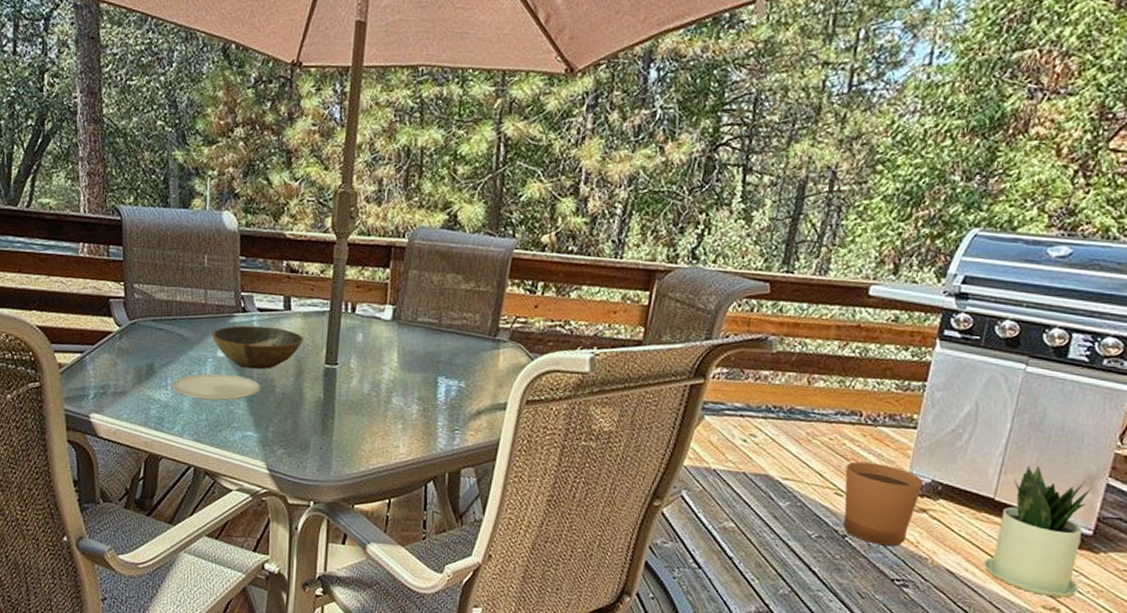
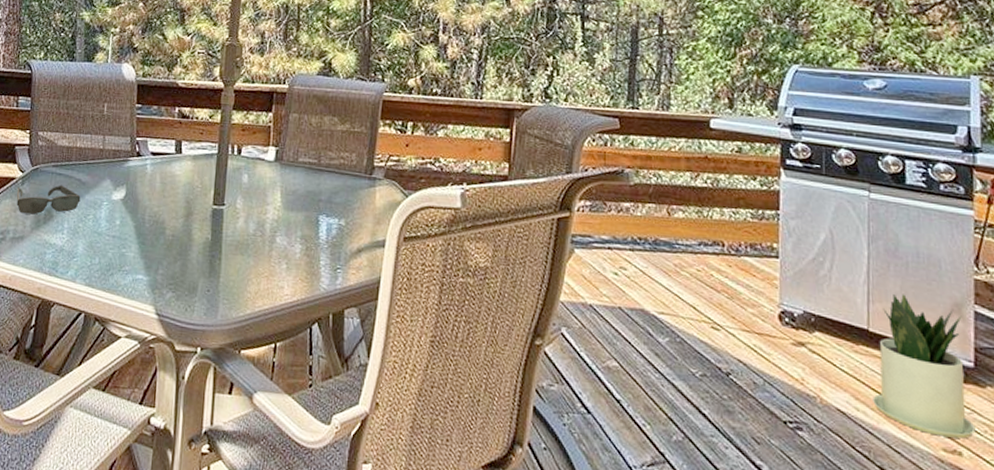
sunglasses: none [114,340,184,370] -> present [16,185,81,215]
plate: present [172,373,261,401] -> none [68,216,152,244]
bowl: present [212,325,303,370] -> none [108,169,193,212]
planter: present [843,461,924,547] -> none [717,293,796,385]

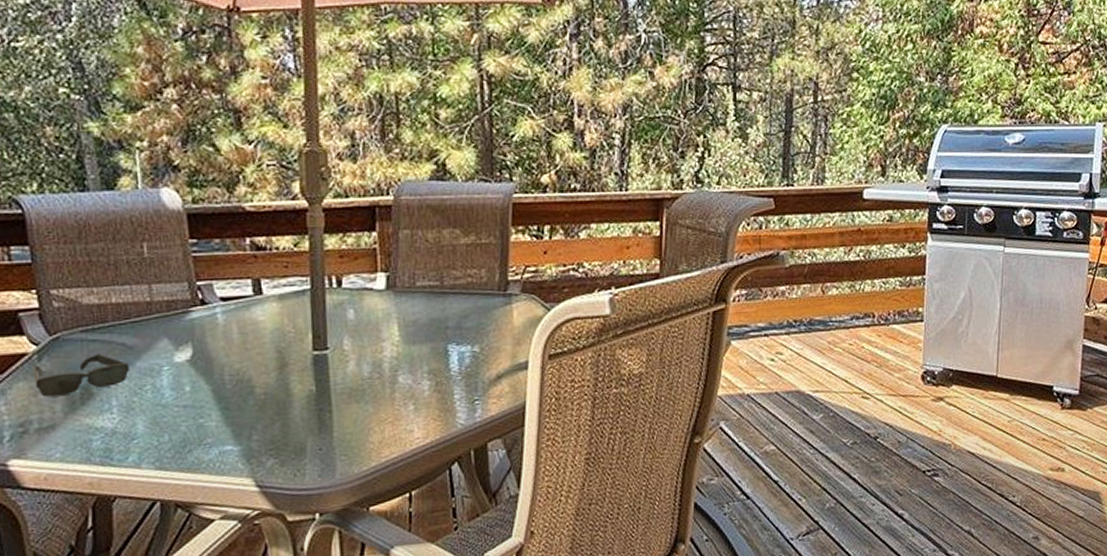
planter: present [873,294,976,439] -> none [997,339,1076,459]

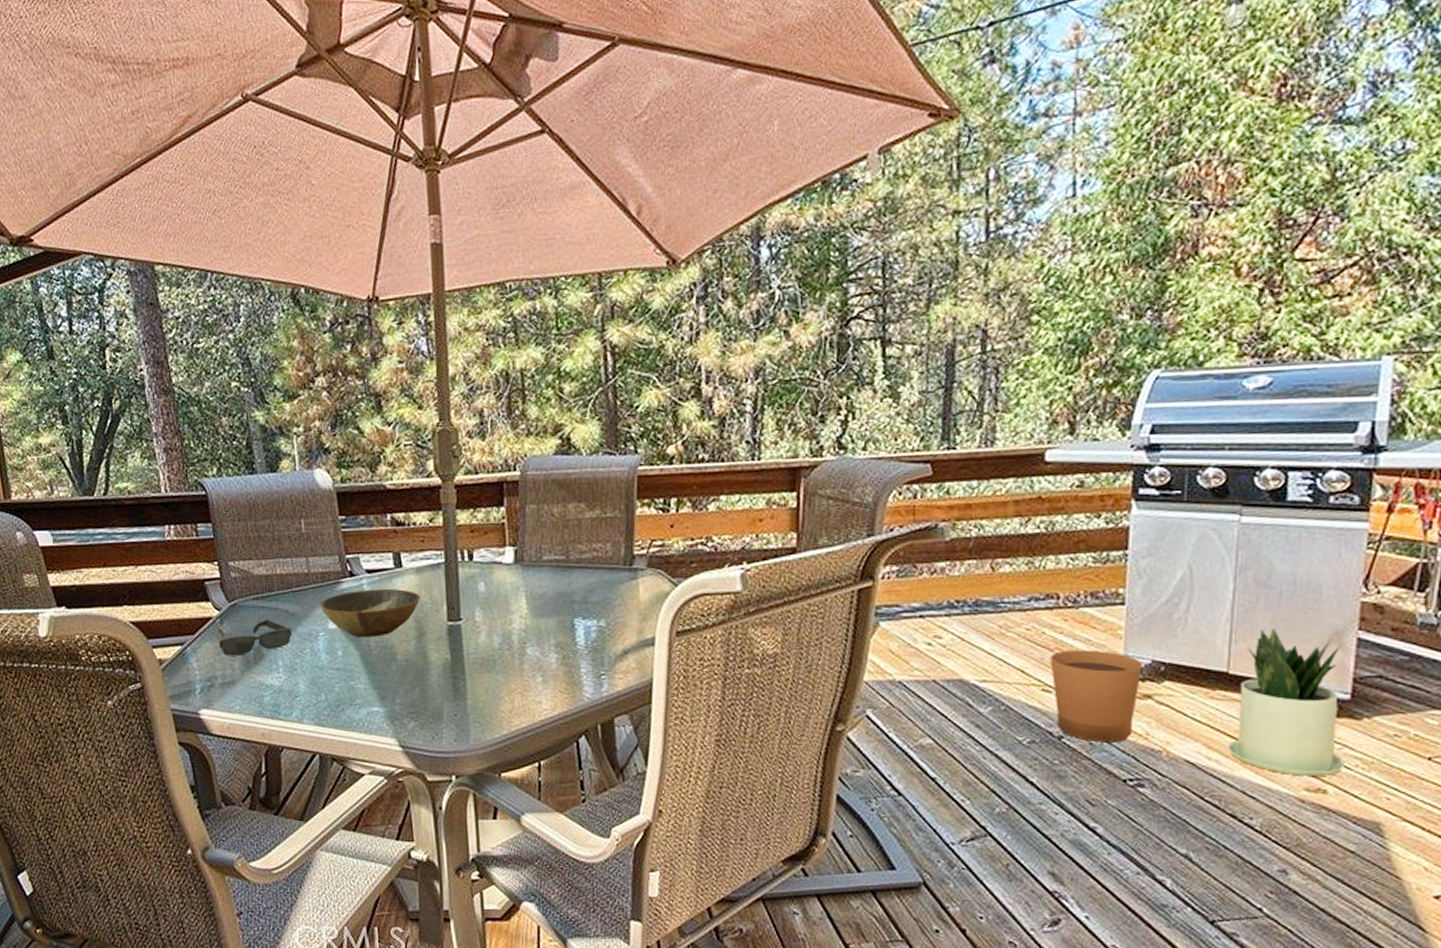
bowl: none [164,317,282,371] -> present [319,588,420,638]
planter: none [868,360,937,441] -> present [1050,650,1143,743]
planter: none [997,339,1076,459] -> present [1228,628,1345,776]

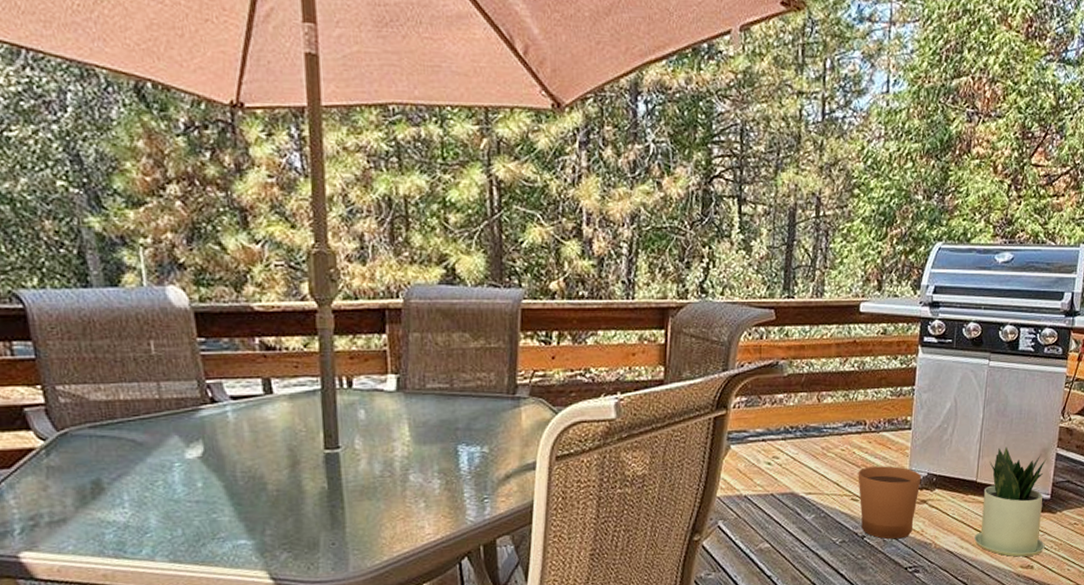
sunglasses: present [216,619,292,656] -> none [40,449,141,491]
bowl: present [319,588,420,638] -> none [174,415,294,468]

